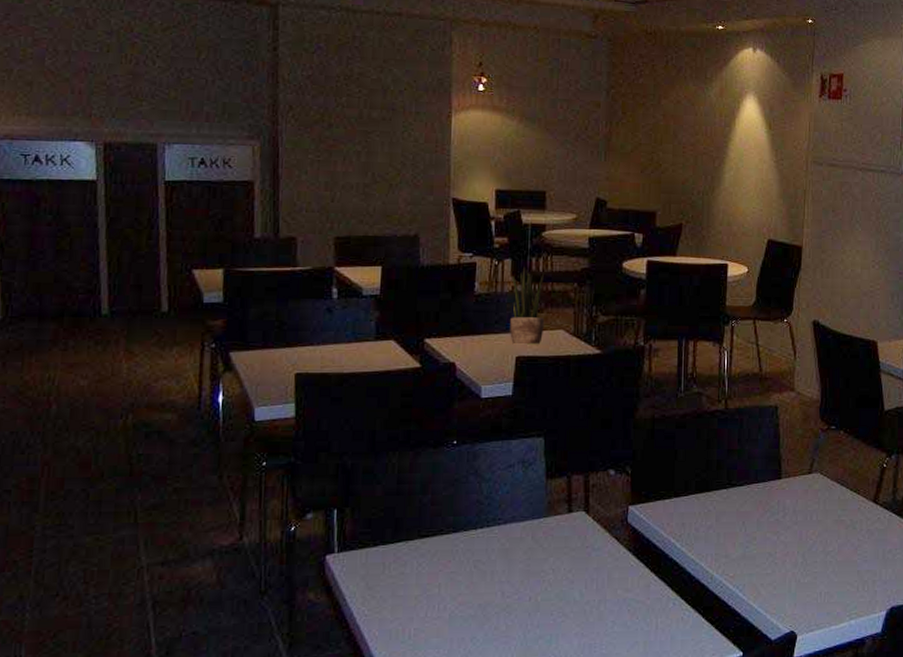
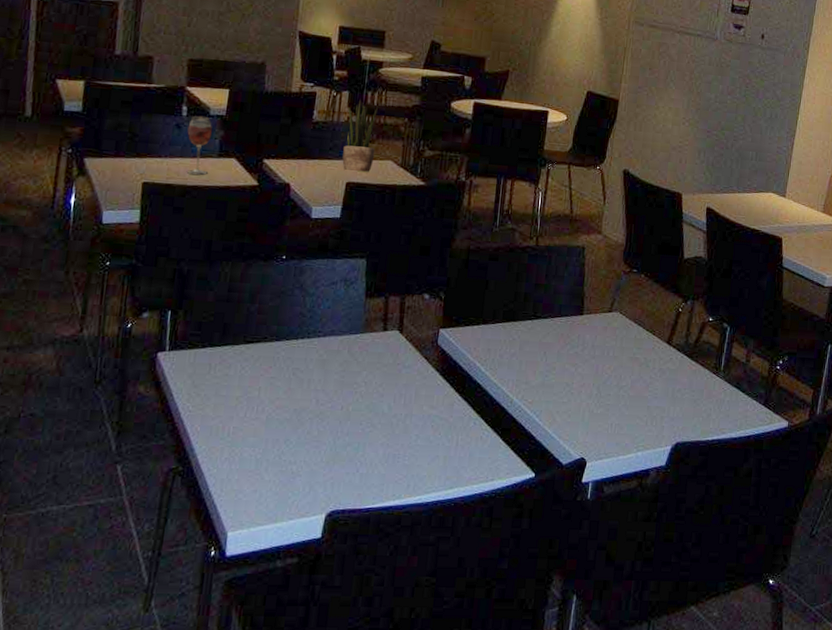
wineglass: none [339,297,367,362] -> present [187,115,213,176]

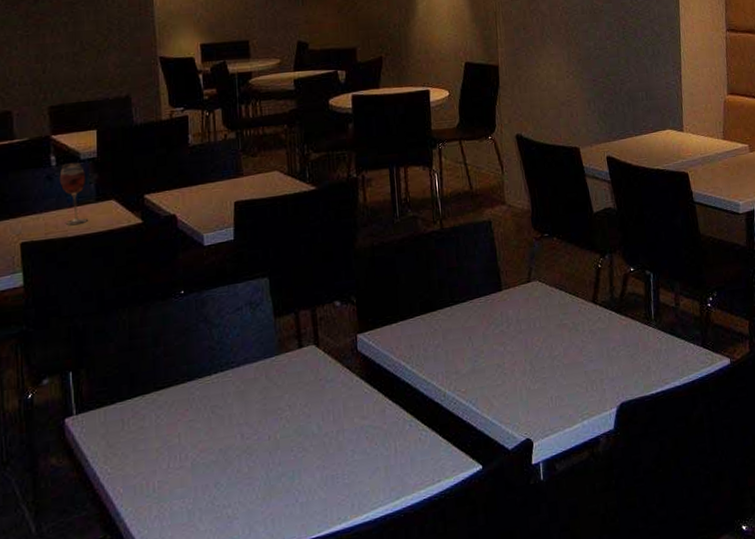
potted plant: present [342,99,379,172] -> none [224,114,259,189]

